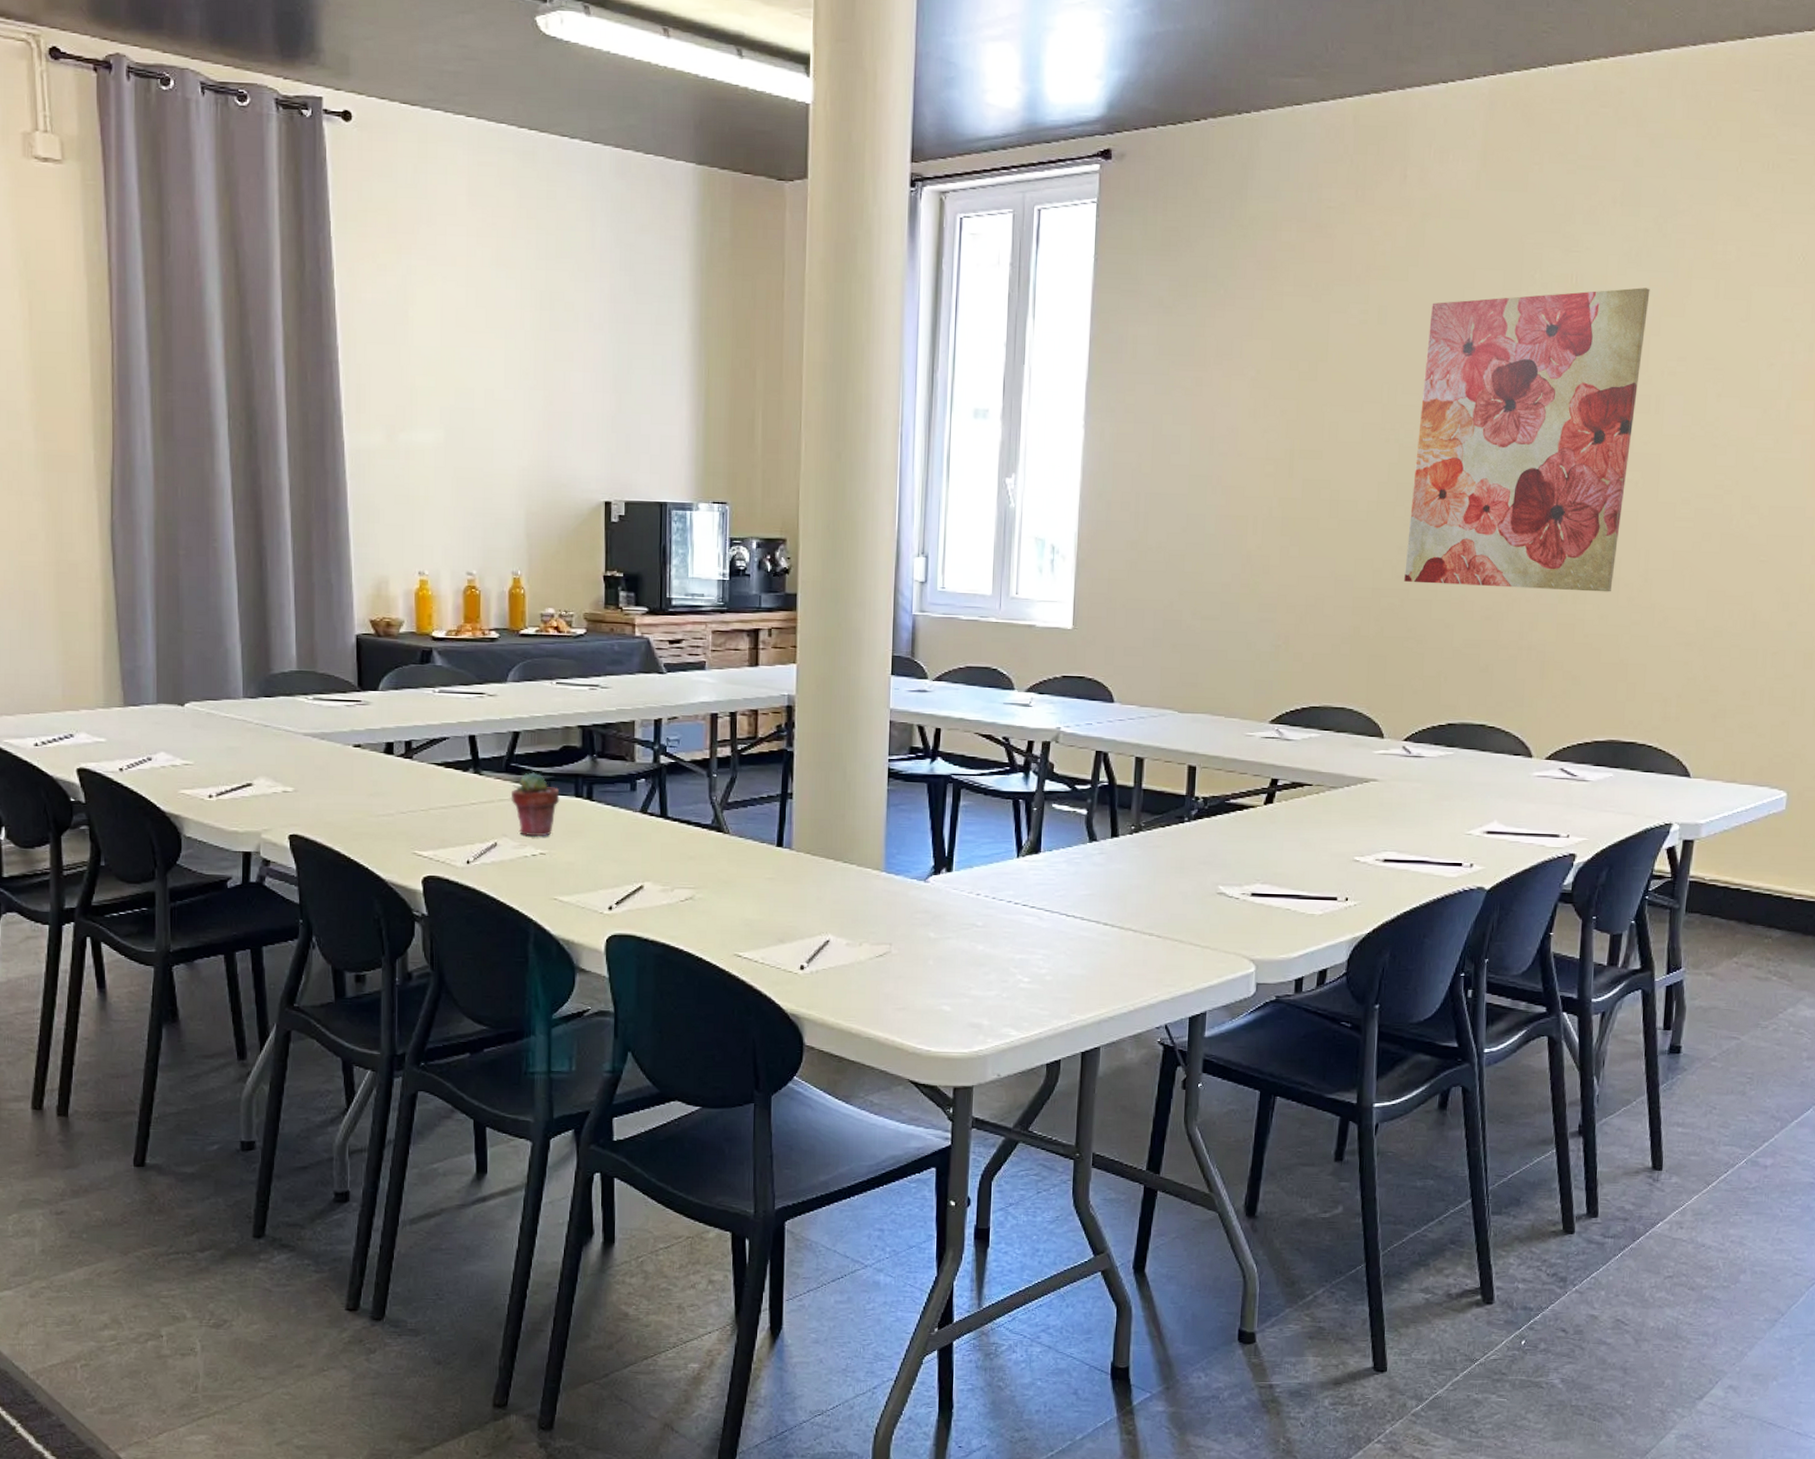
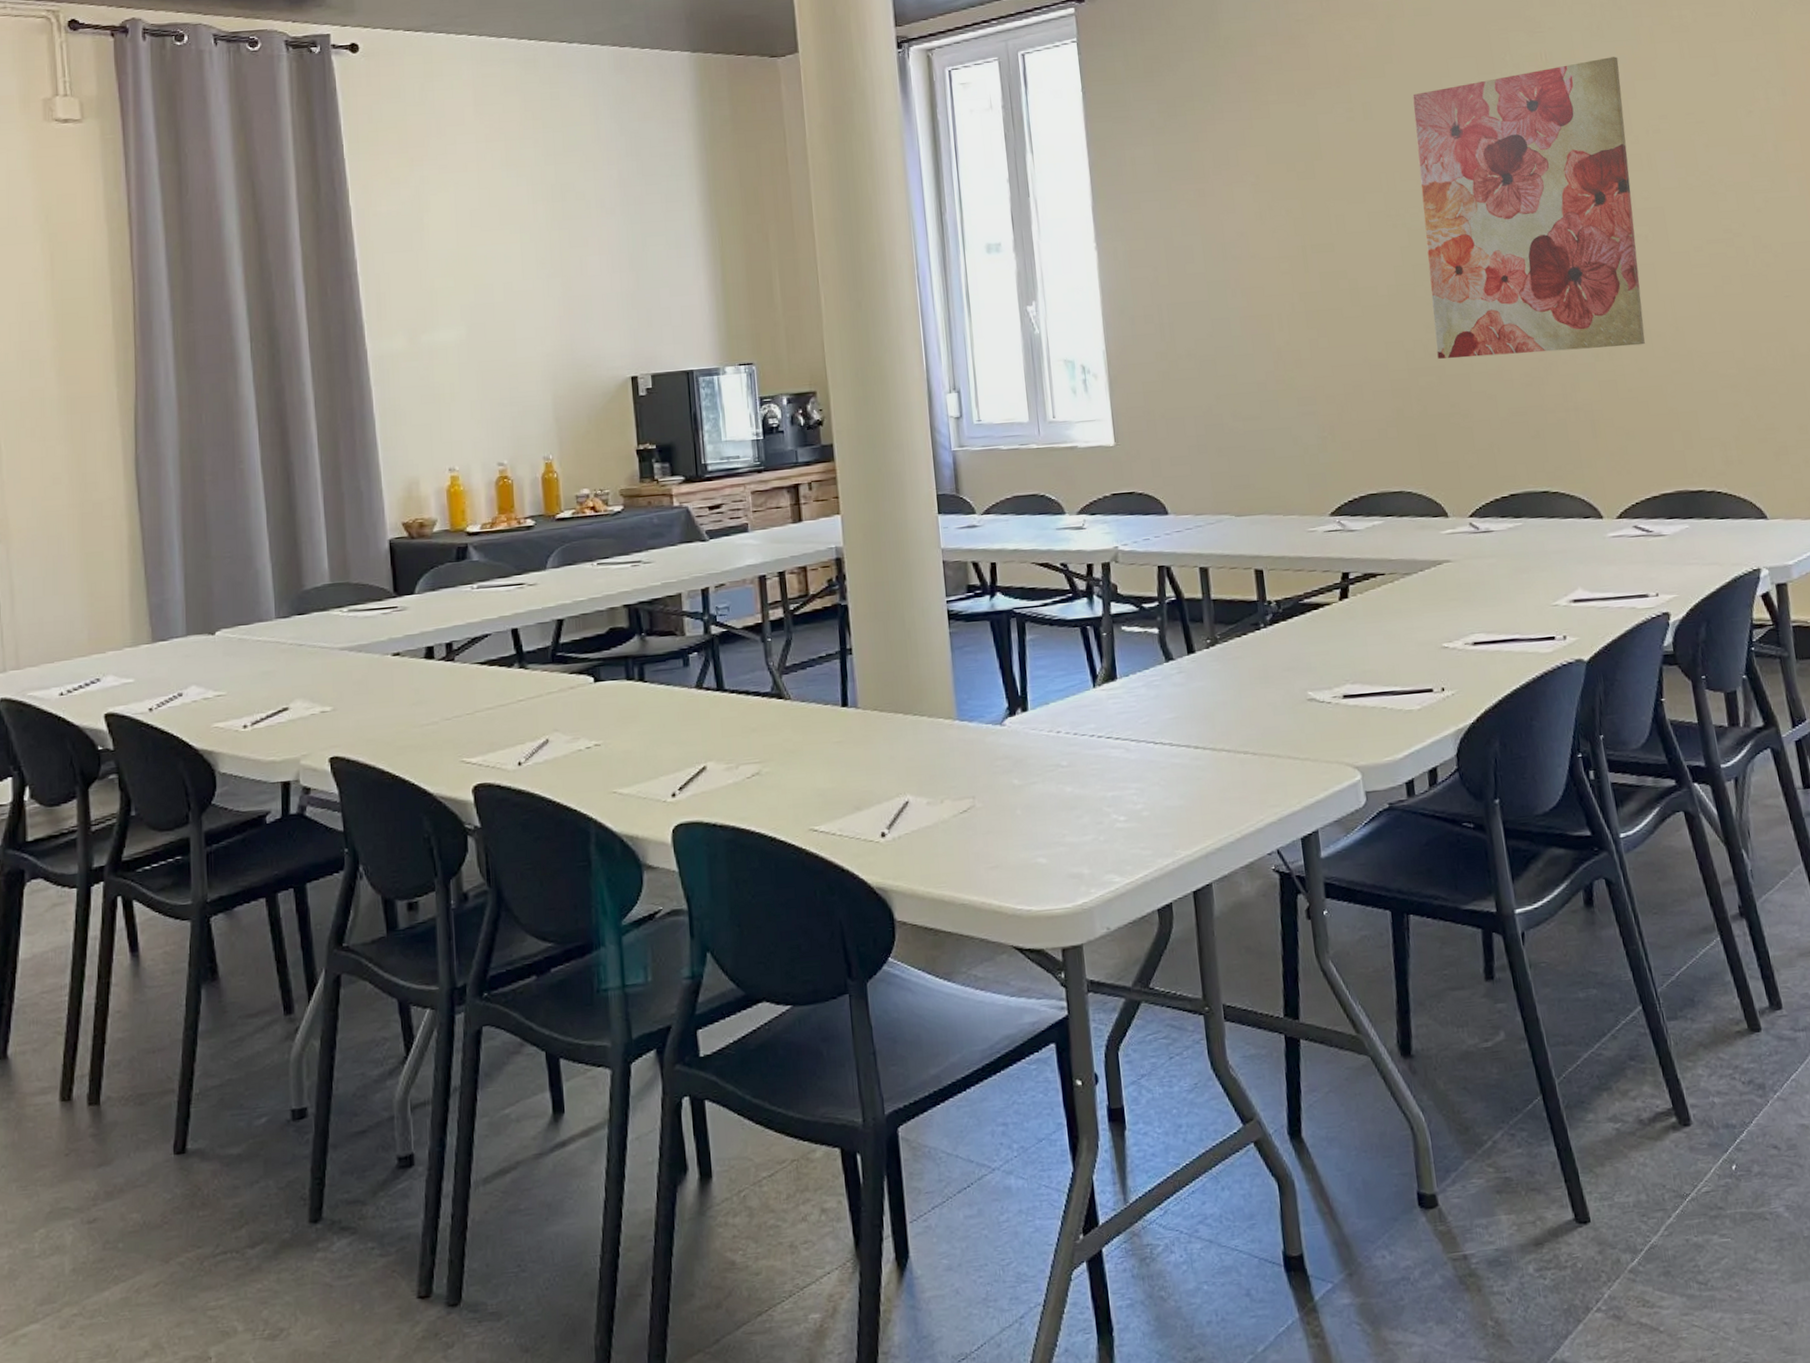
potted succulent: present [512,772,560,836] -> none [560,659,611,728]

